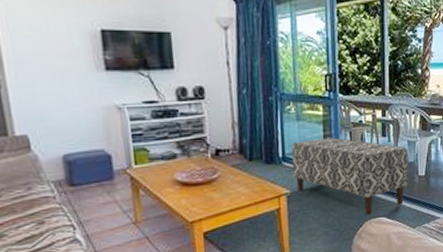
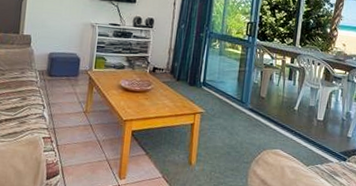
bench: present [291,137,408,215] -> none [209,72,310,145]

